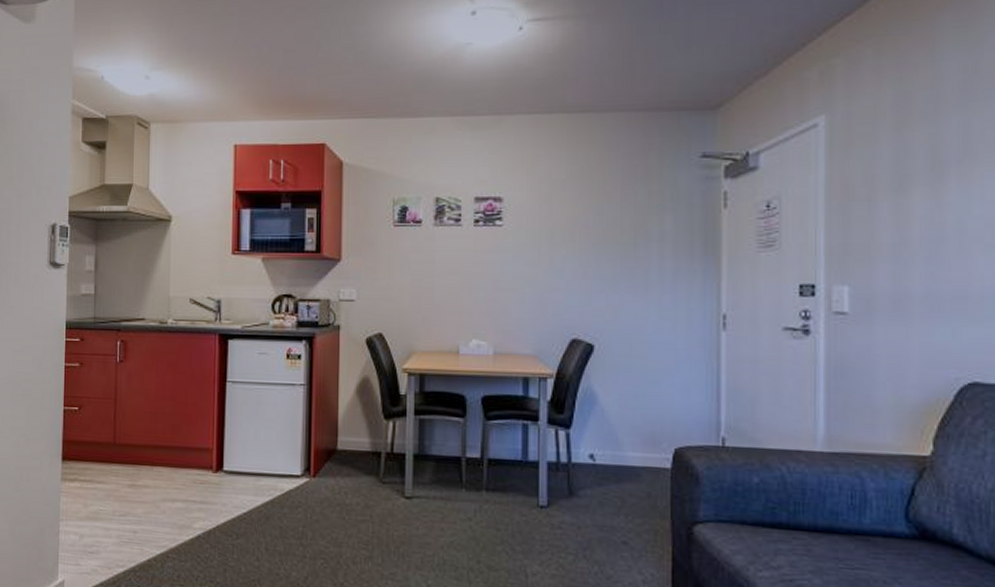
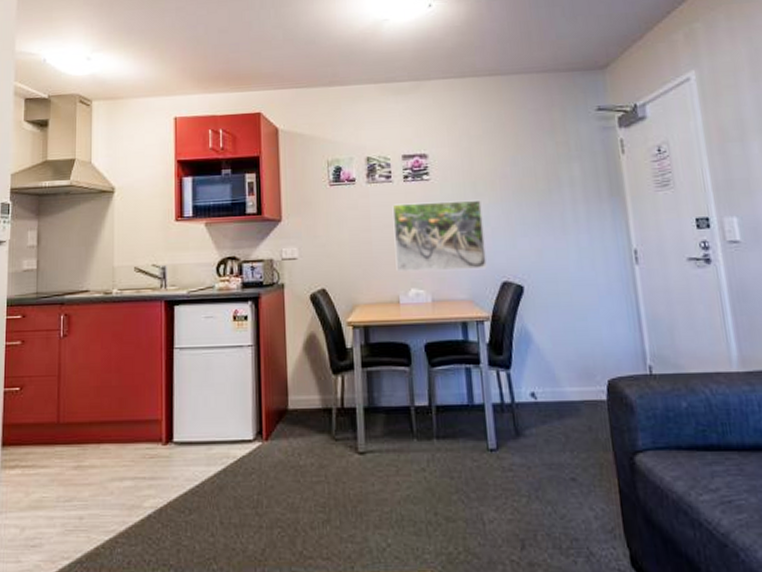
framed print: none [458,249,558,325] -> present [392,199,487,272]

